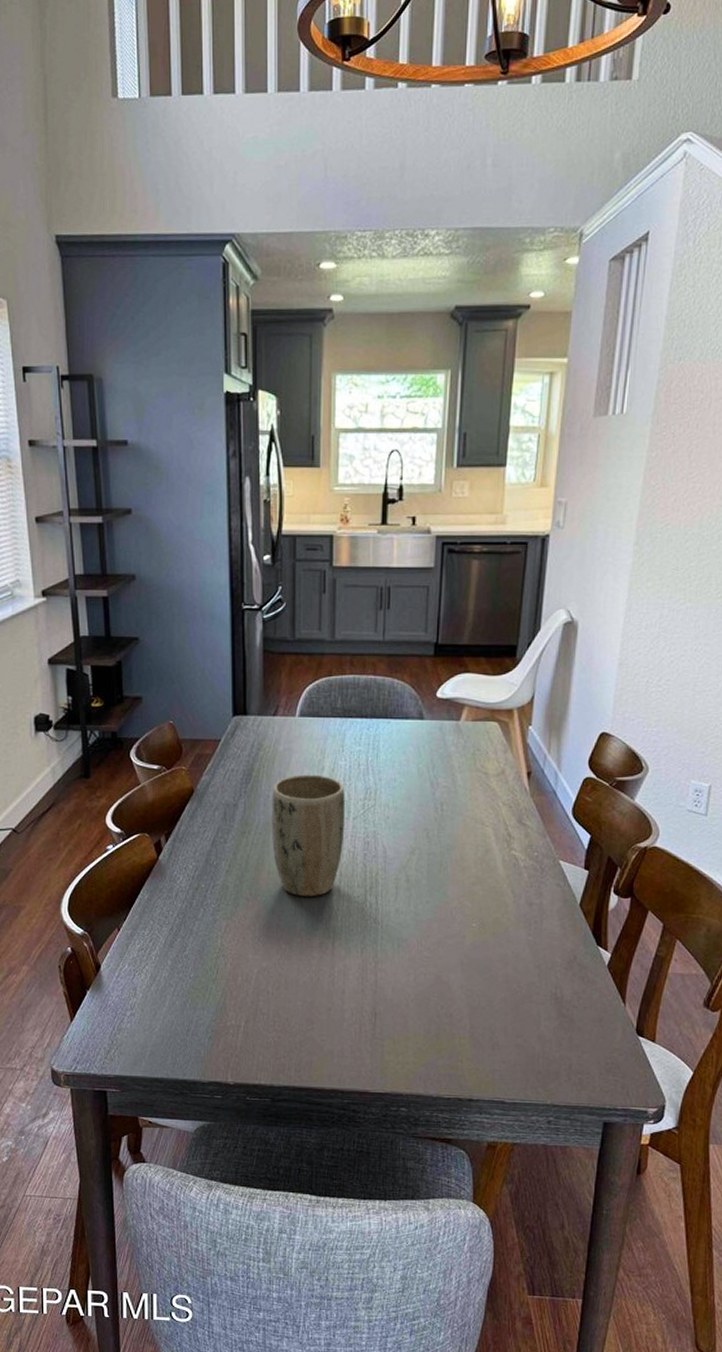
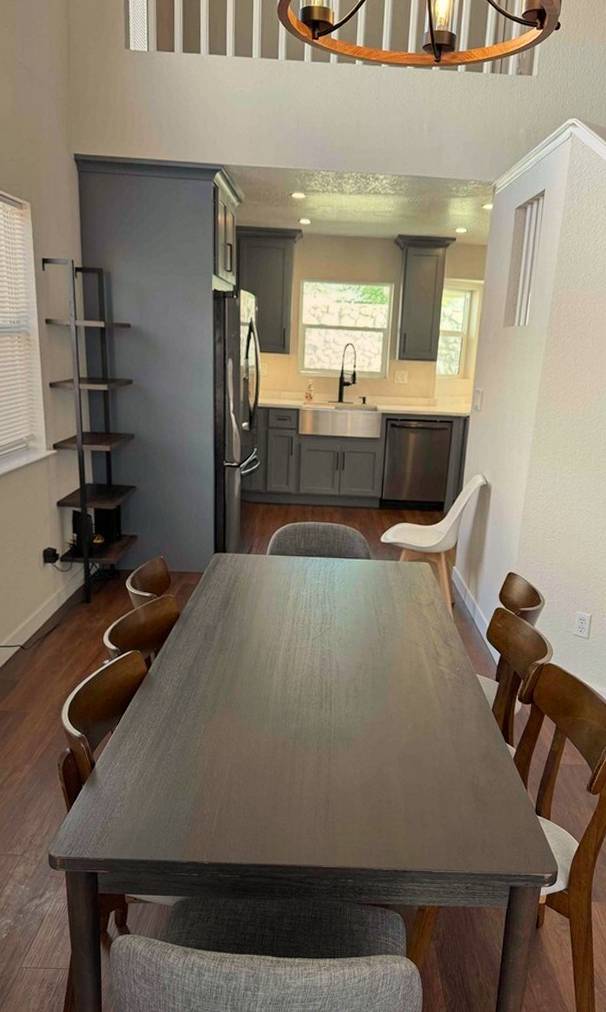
plant pot: present [272,774,345,897] -> none [245,602,306,704]

